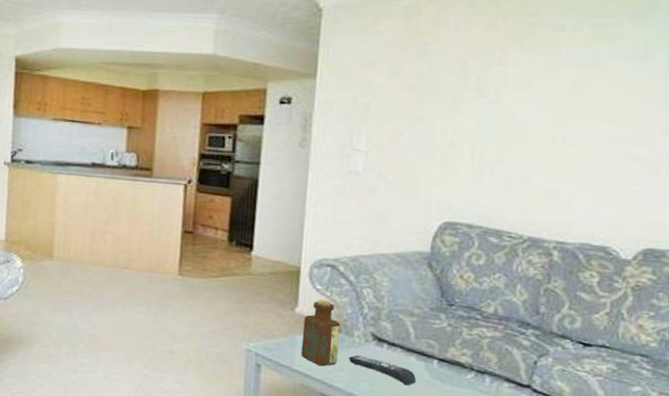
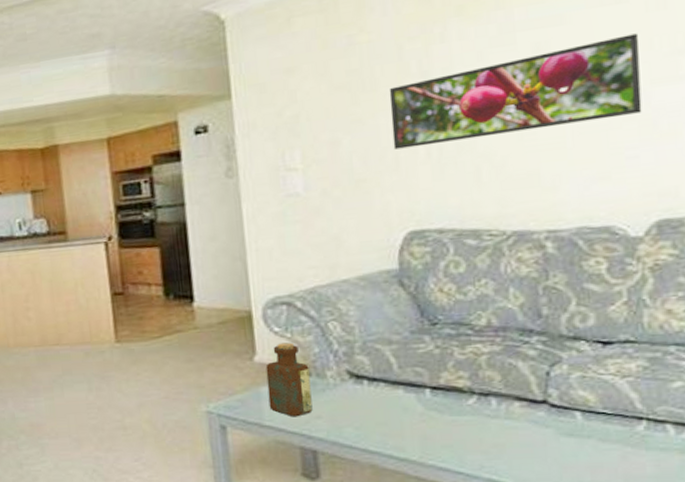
remote control: present [349,355,417,386] -> none [325,397,409,423]
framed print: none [444,88,657,156] -> present [389,33,642,150]

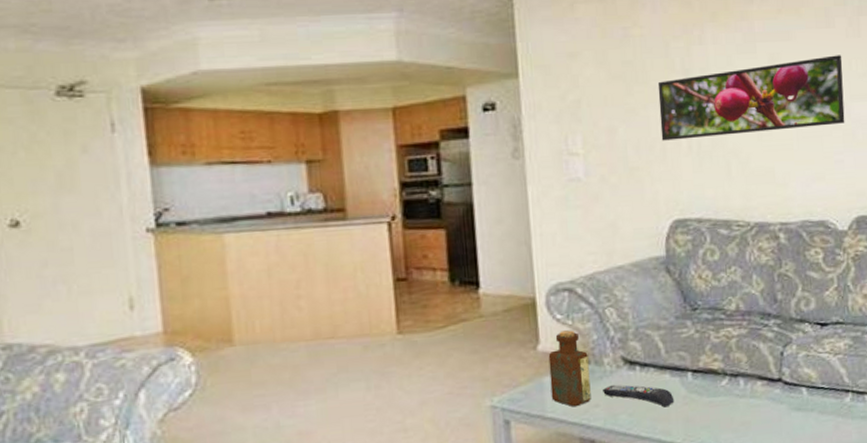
remote control: none [325,397,409,423] -> present [603,384,675,407]

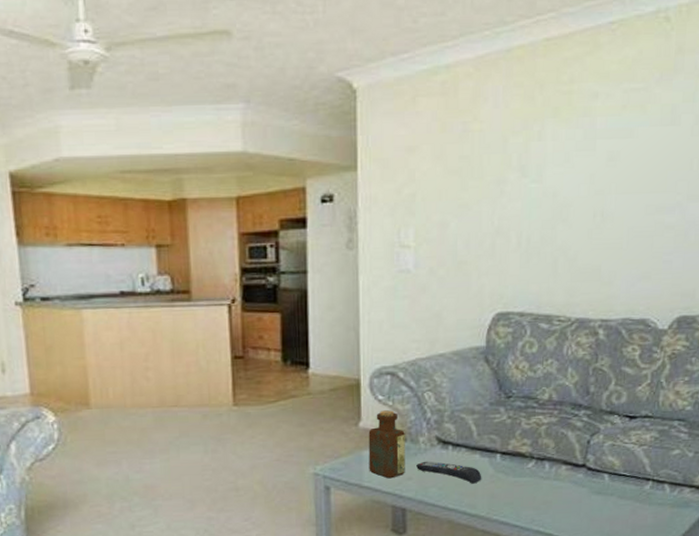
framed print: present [657,55,845,141] -> none [491,154,684,236]

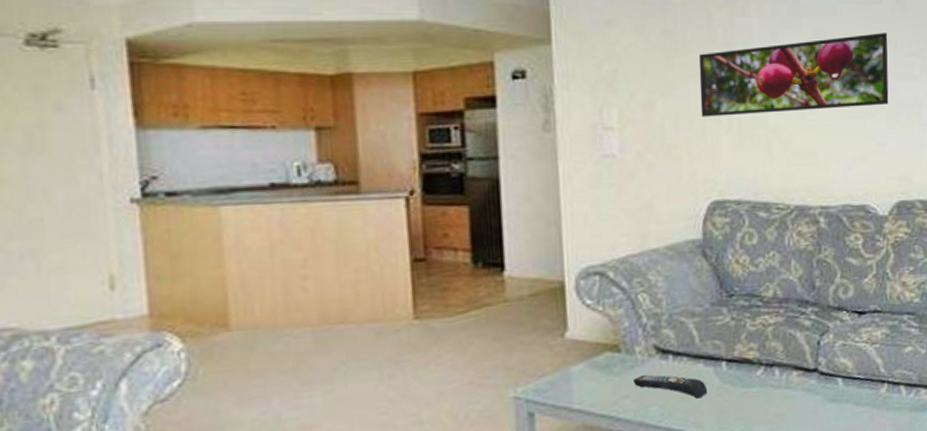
bottle: present [368,410,405,479] -> none [577,316,621,399]
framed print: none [491,154,684,236] -> present [698,33,889,117]

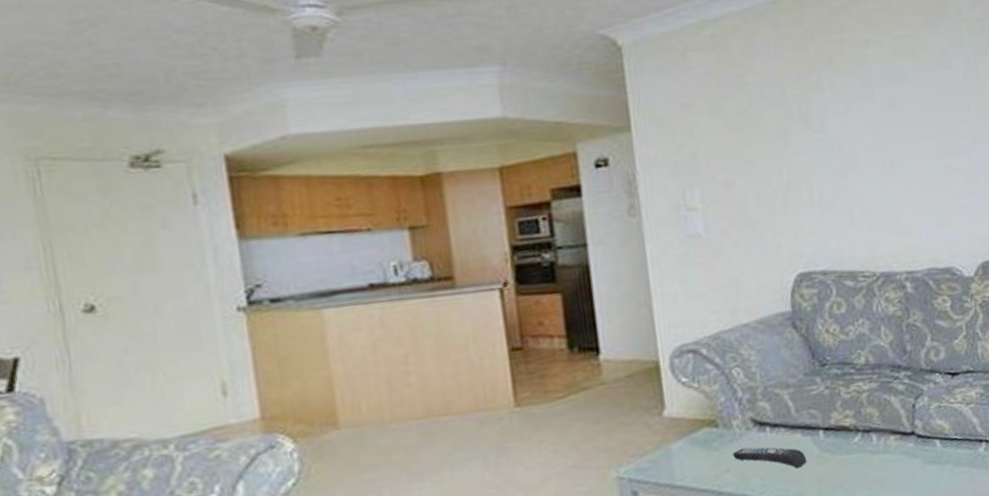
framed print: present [698,33,889,117] -> none [775,97,967,192]

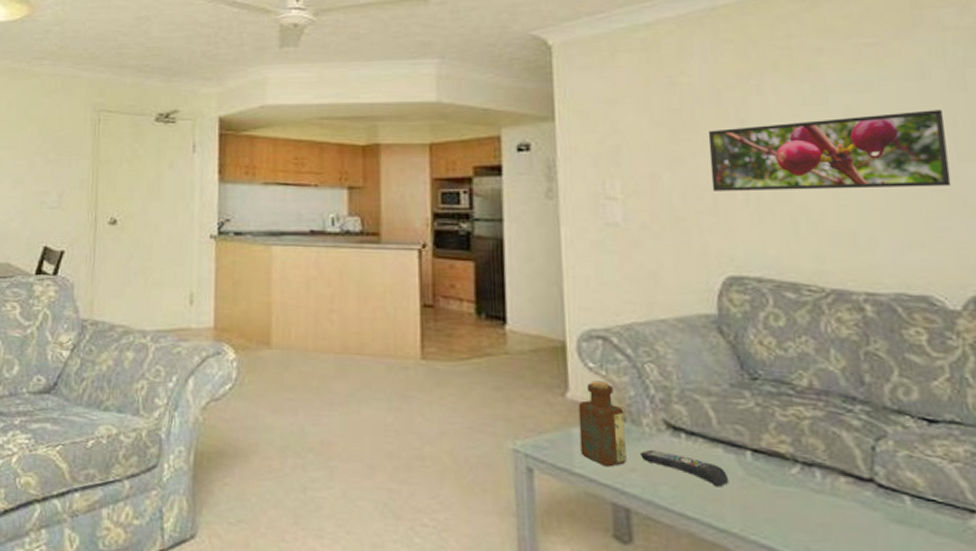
bottle: none [675,393,722,474] -> present [578,381,627,467]
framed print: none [775,97,967,192] -> present [708,110,952,191]

